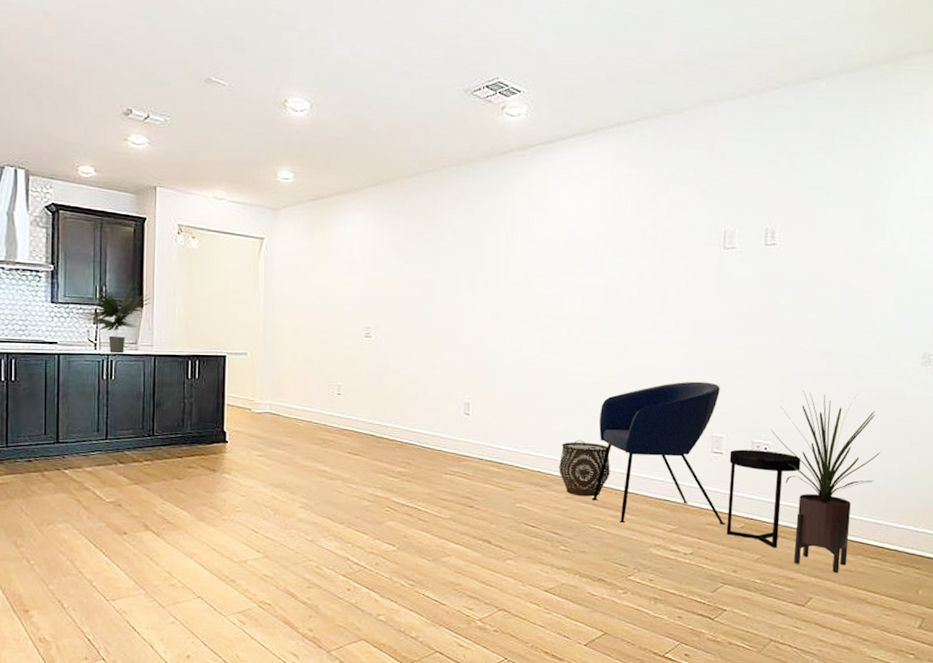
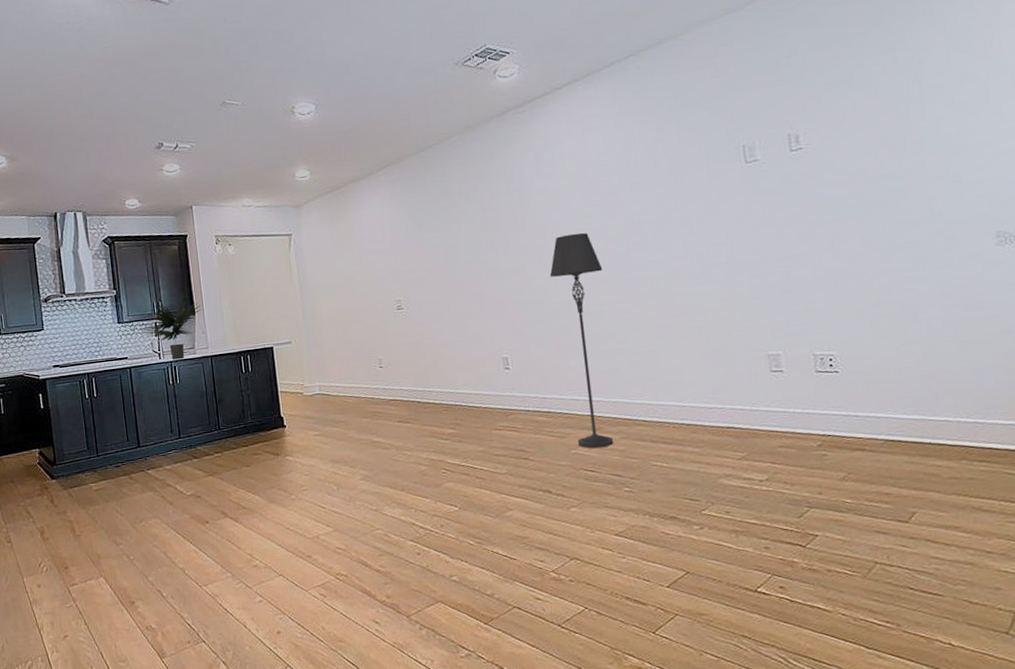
floor lamp: none [524,288,576,505] -> present [549,232,614,449]
basket: present [559,439,610,497] -> none [608,377,664,435]
armchair: present [591,381,726,525] -> none [642,300,800,457]
side table: present [726,449,801,549] -> none [791,361,875,465]
house plant: present [770,391,880,574] -> none [832,289,966,483]

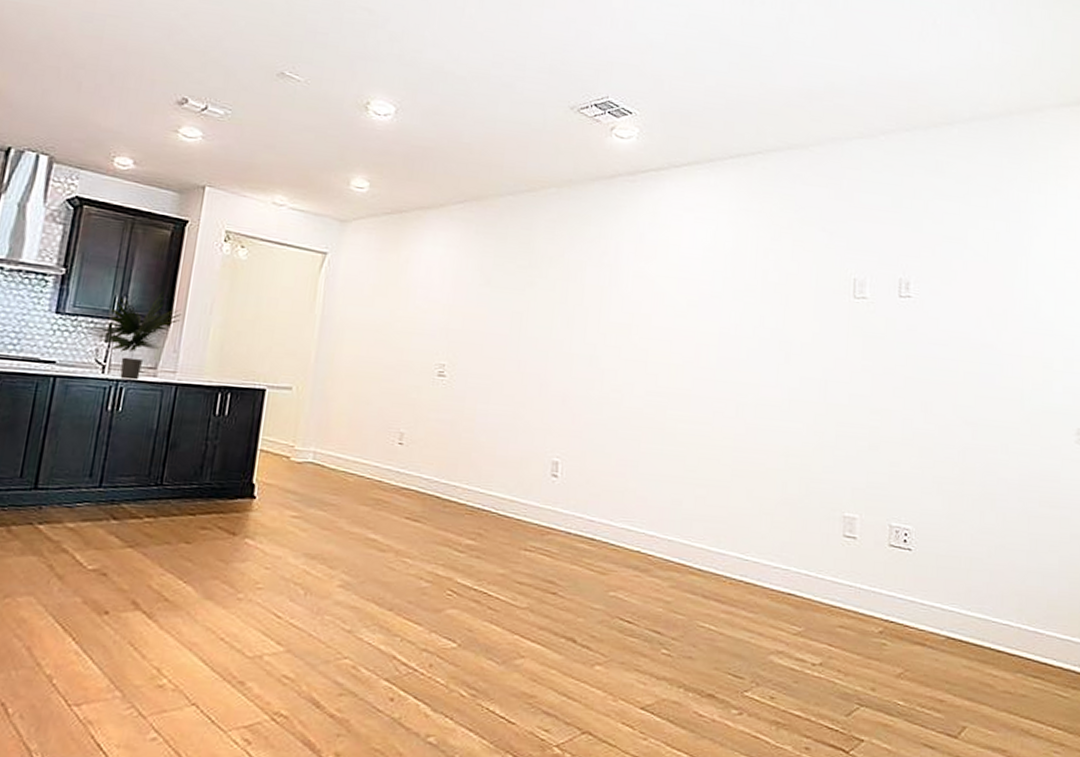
floor lamp: present [549,232,614,449] -> none [619,331,687,595]

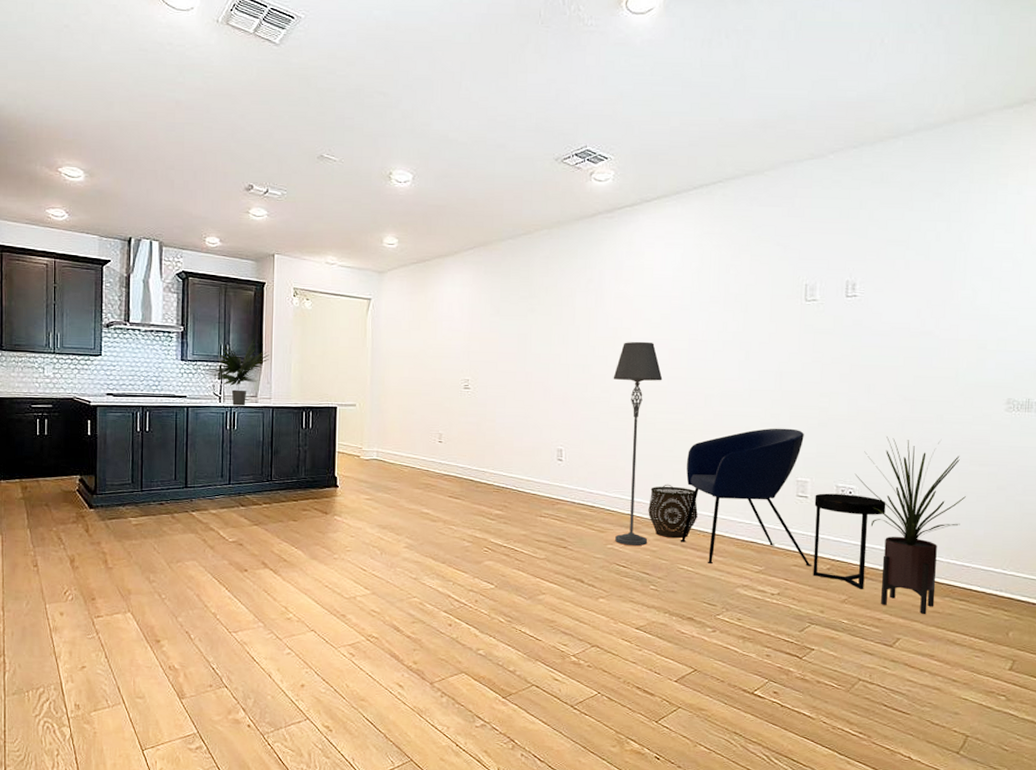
floor lamp: none [619,331,687,595] -> present [613,341,663,546]
basket: none [662,513,724,587] -> present [648,484,698,539]
armchair: none [701,448,861,628] -> present [680,428,812,566]
side table: none [862,533,947,662] -> present [813,493,886,590]
house plant: none [910,467,1036,696] -> present [854,437,966,615]

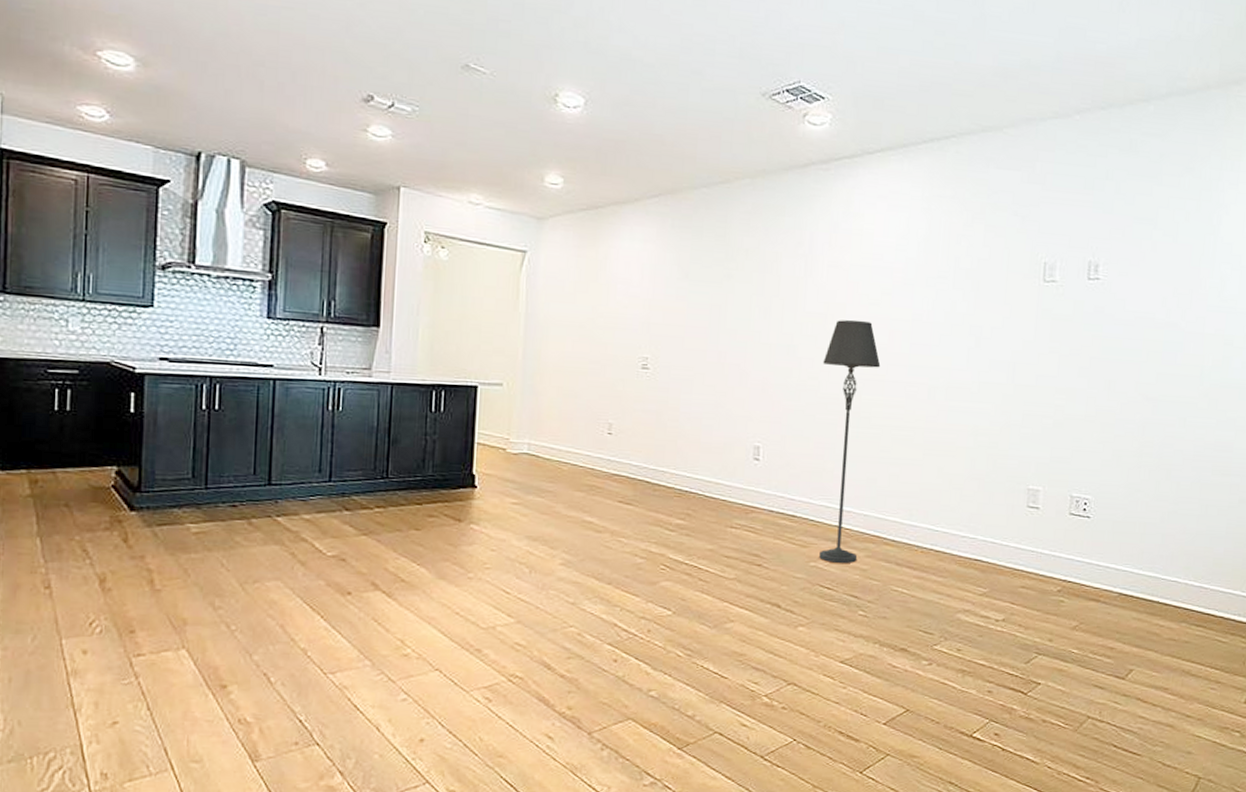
plant: present [203,339,270,406] -> none [297,294,390,381]
basket: present [648,484,698,539] -> none [859,490,916,556]
armchair: present [680,428,812,566] -> none [894,427,1041,588]
side table: present [813,493,886,590] -> none [1042,504,1123,615]
house plant: present [854,437,966,615] -> none [1090,441,1207,643]

